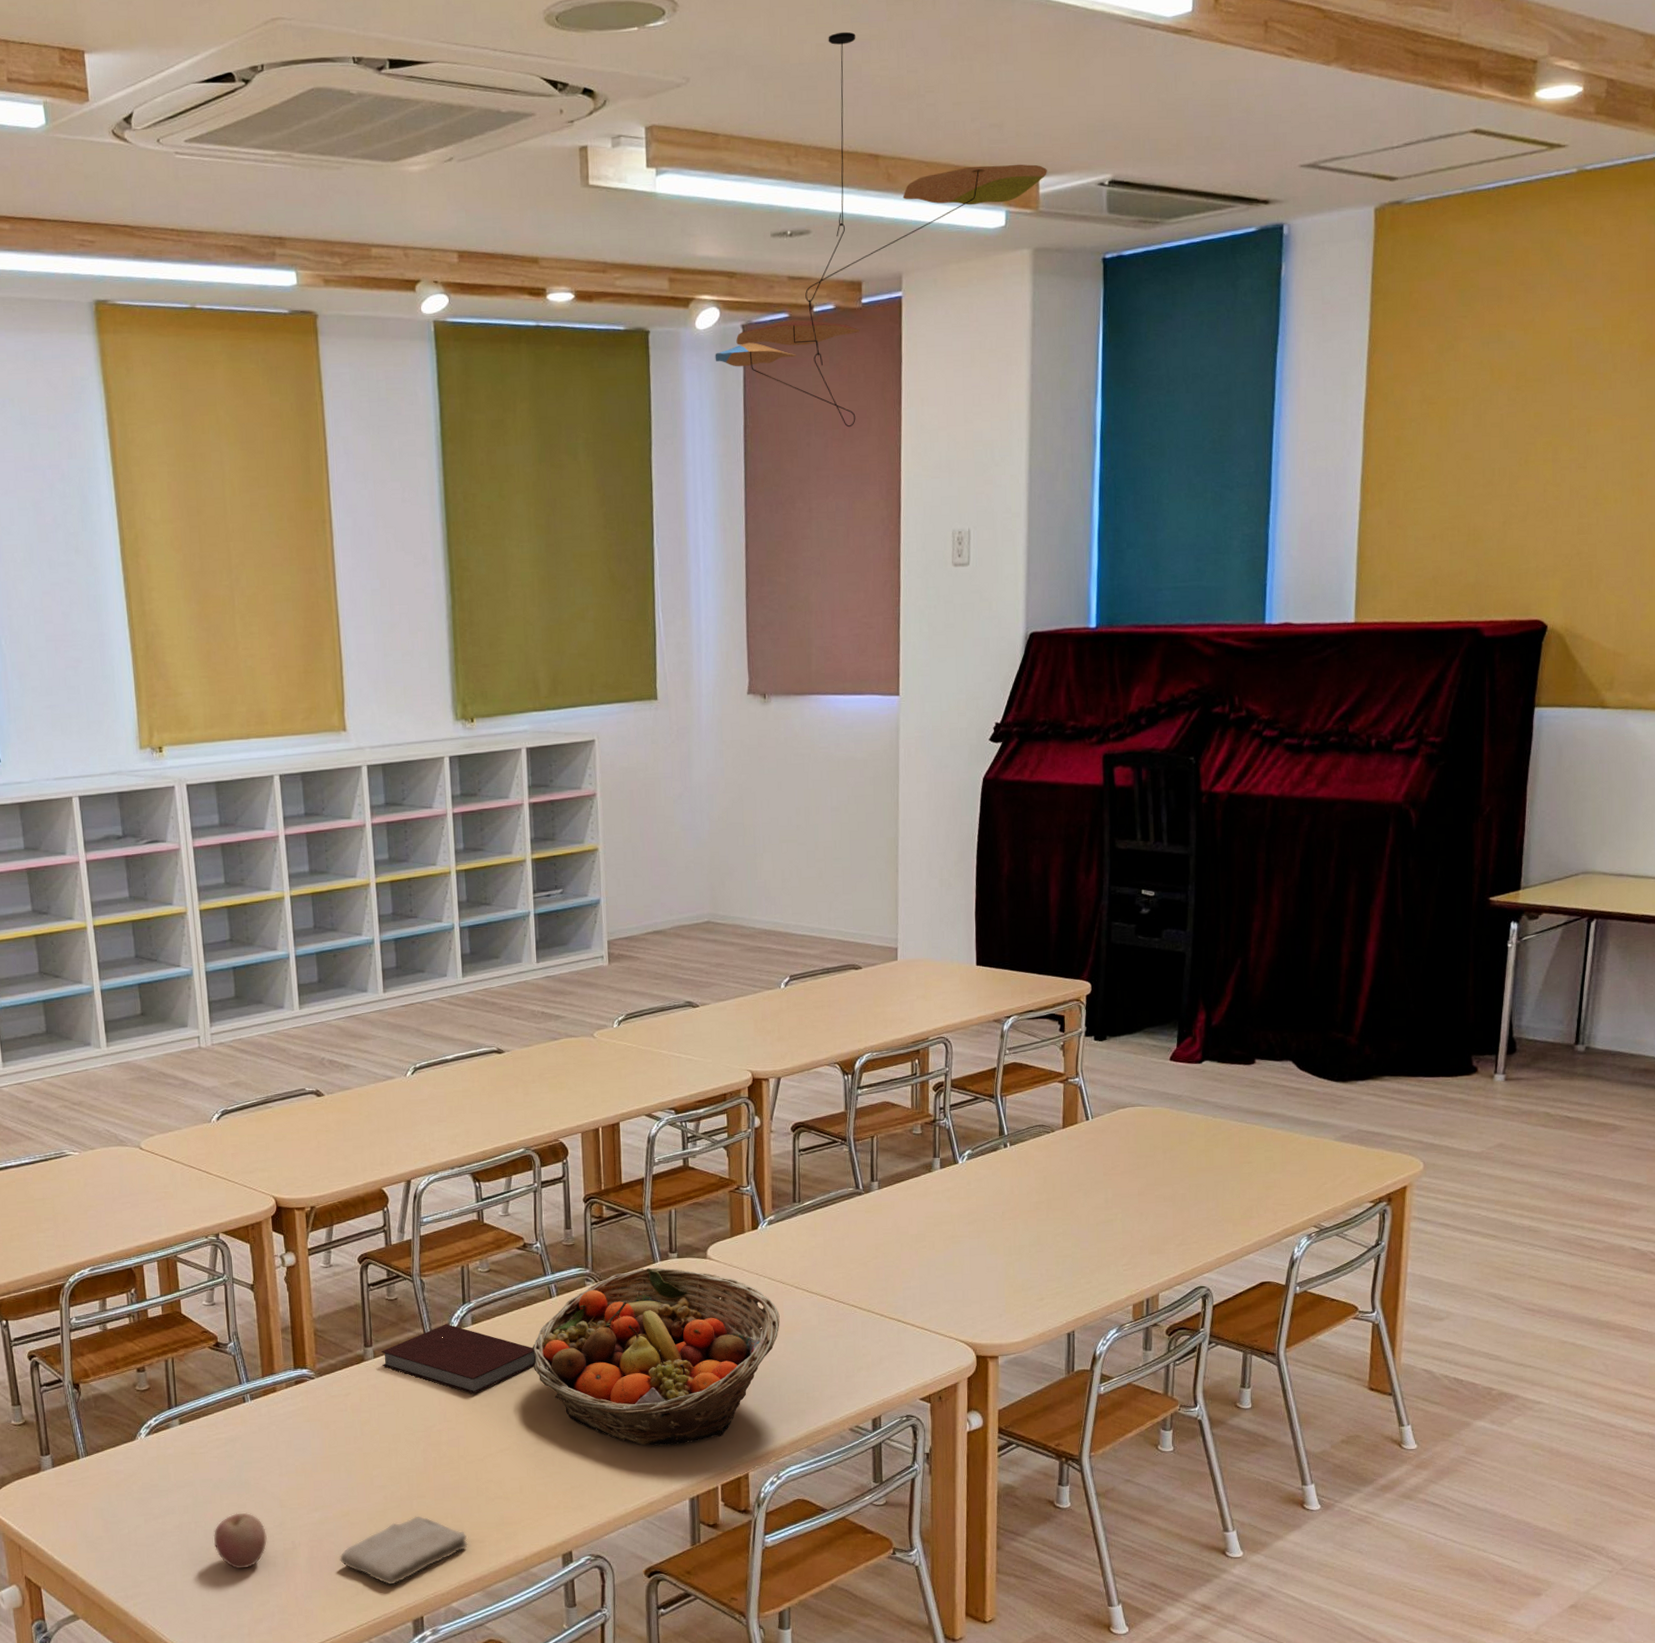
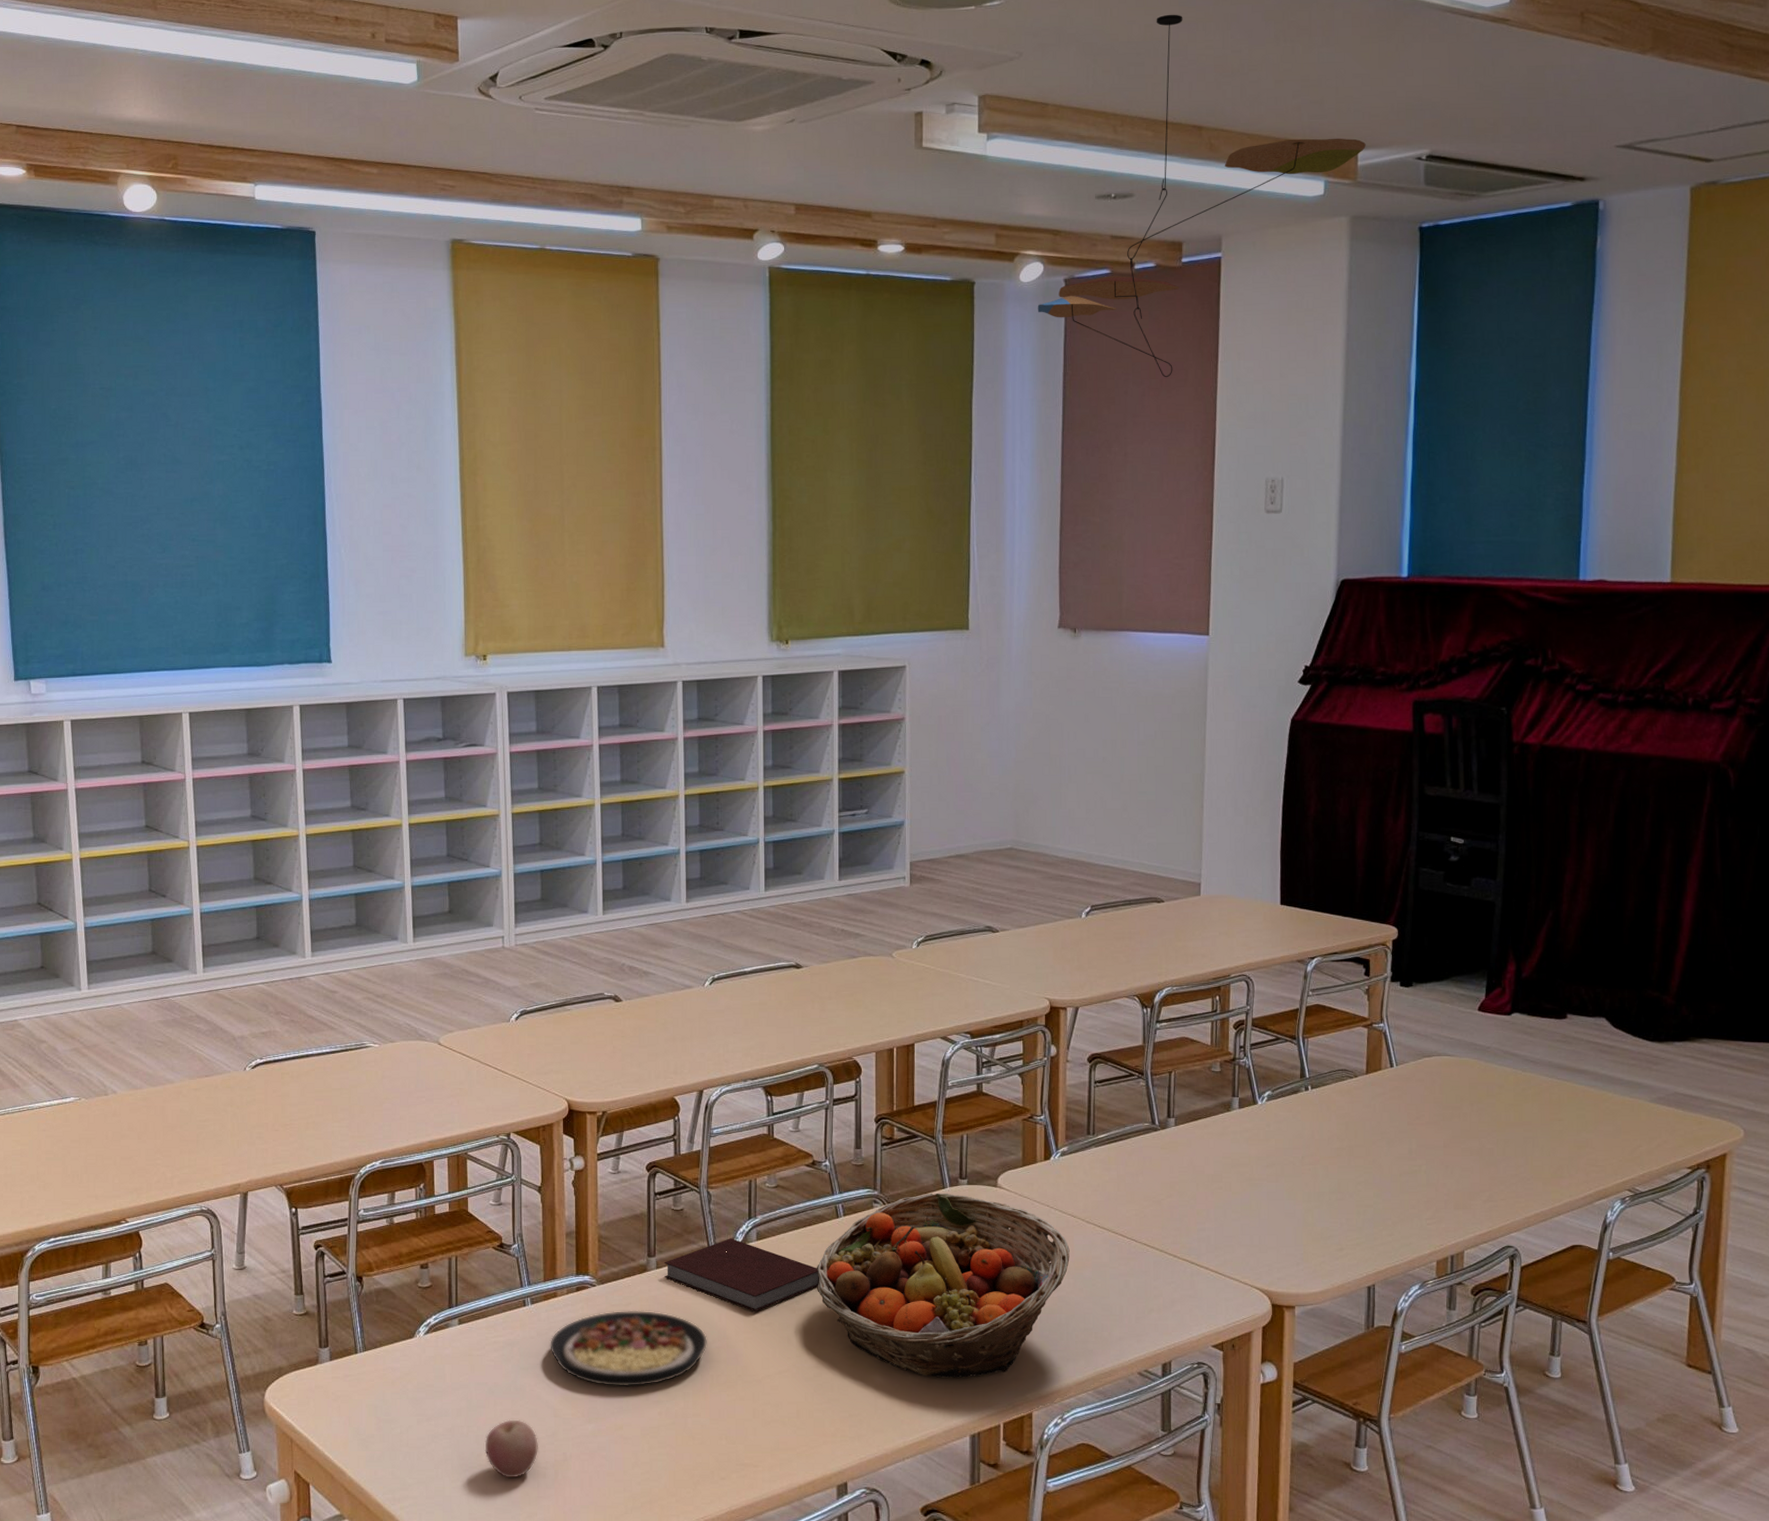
plate: none [272,1400,428,1475] -> present [550,1311,707,1386]
washcloth: present [340,1515,468,1585] -> none [610,1435,741,1506]

